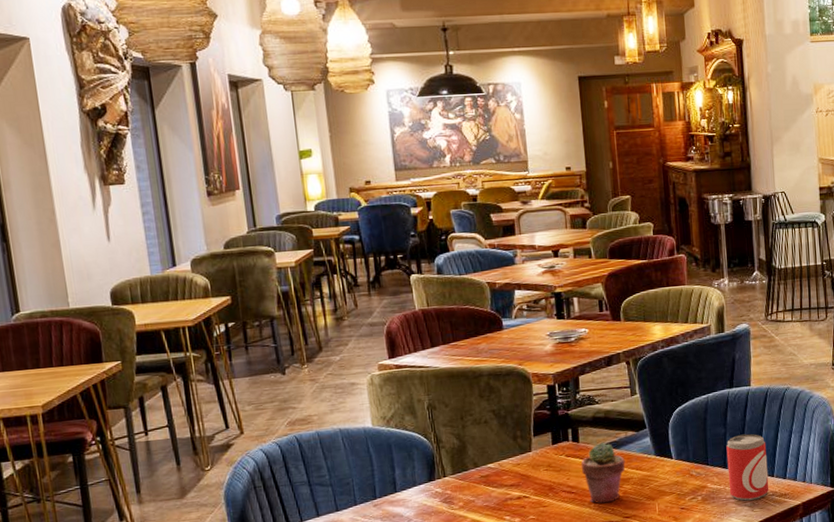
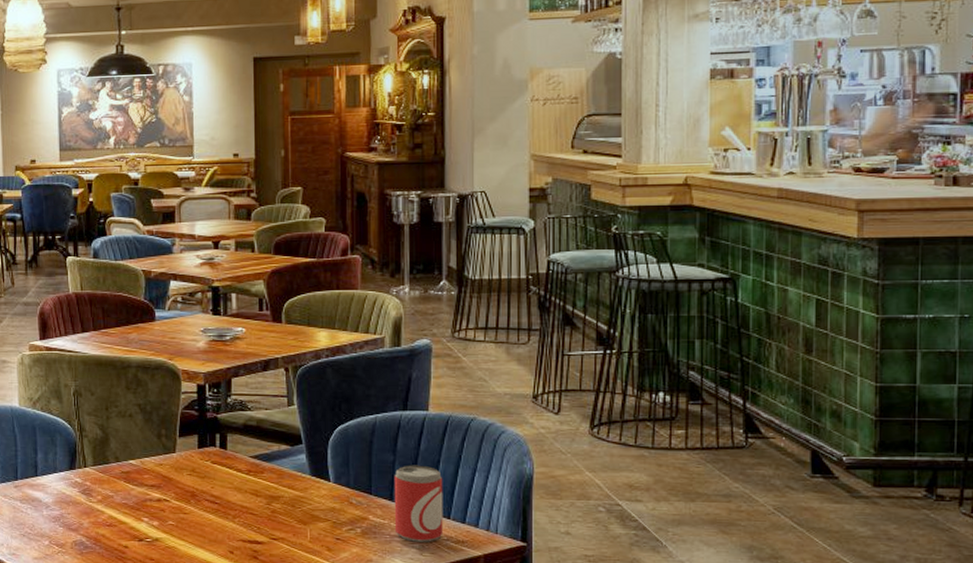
potted succulent: present [580,442,625,504] -> none [227,452,276,520]

